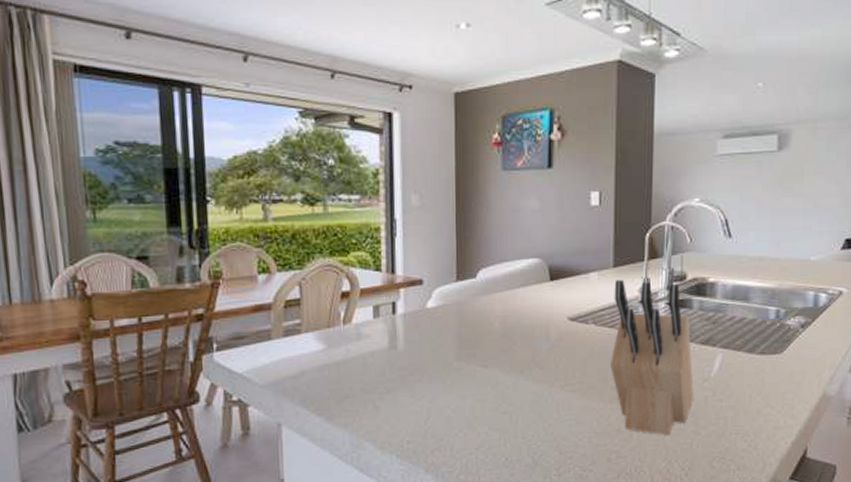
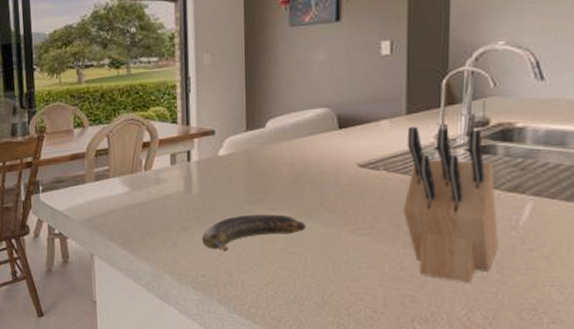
banana: none [408,371,518,415] -> present [202,214,307,252]

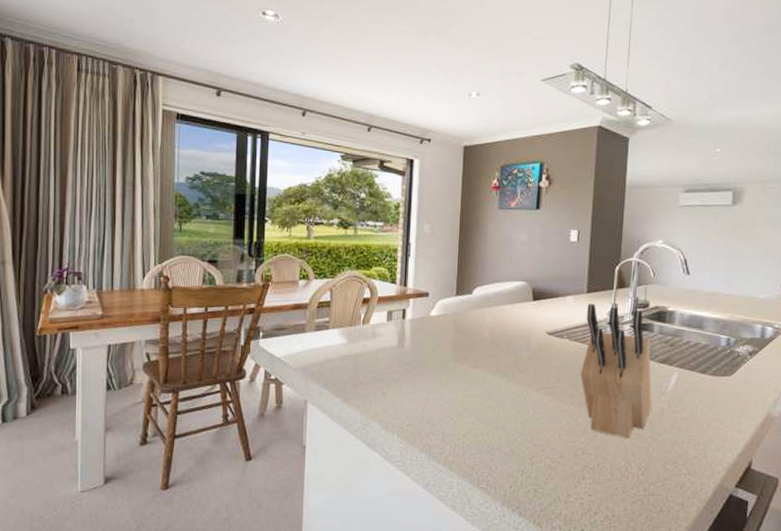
banana: present [202,214,307,252] -> none [410,370,502,404]

